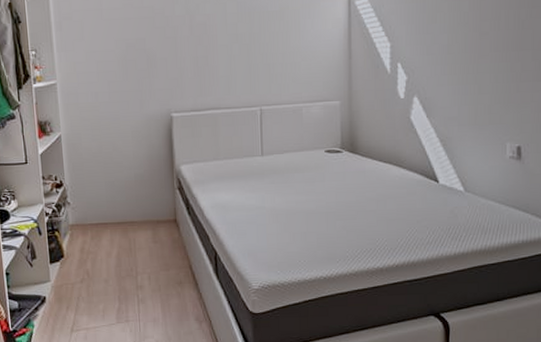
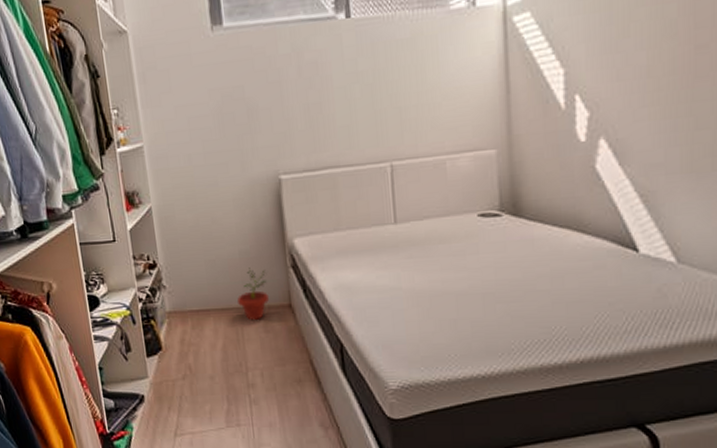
potted plant: none [132,188,159,232] -> present [237,267,270,320]

